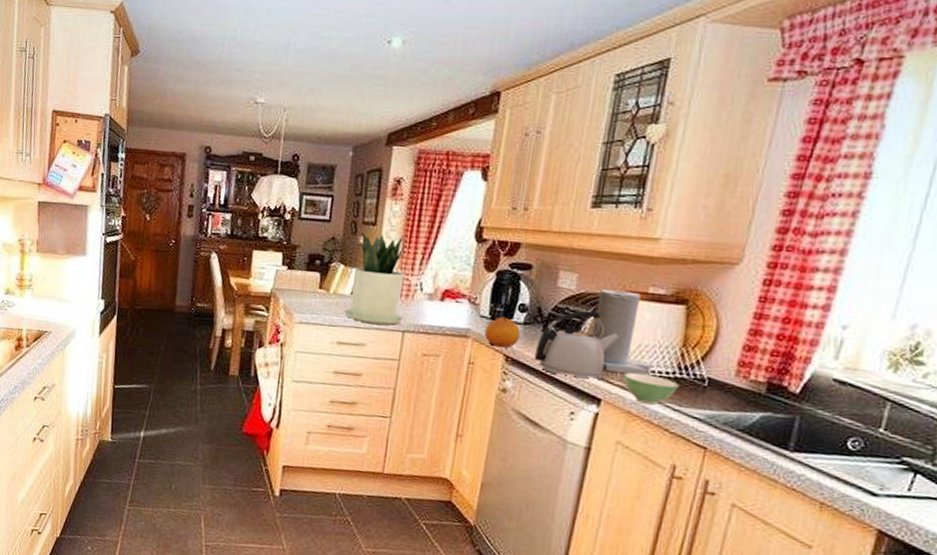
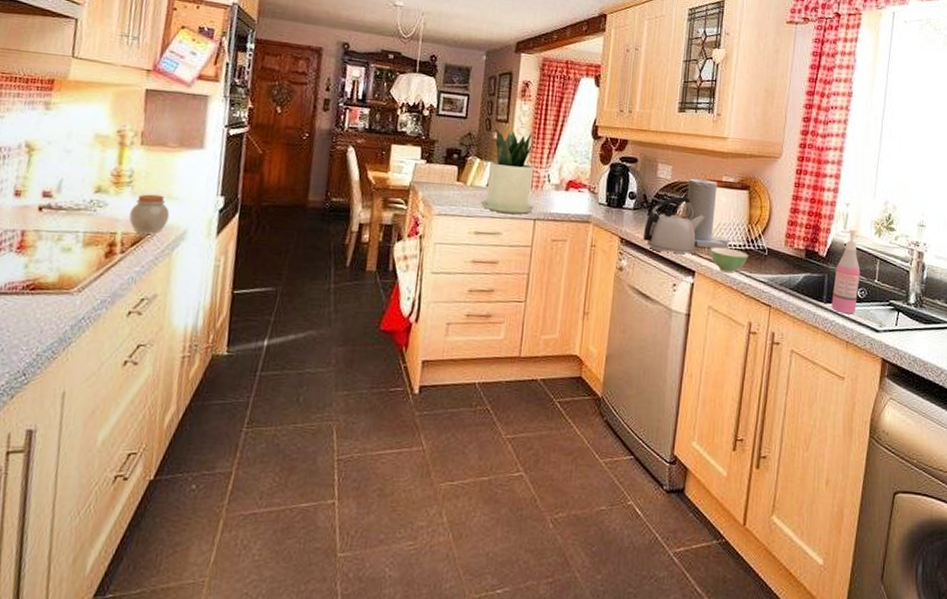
jar: none [31,296,62,332] -> present [128,194,170,234]
fruit: present [484,316,521,348] -> none [602,203,631,231]
soap dispenser: none [801,359,857,470] -> present [831,229,861,314]

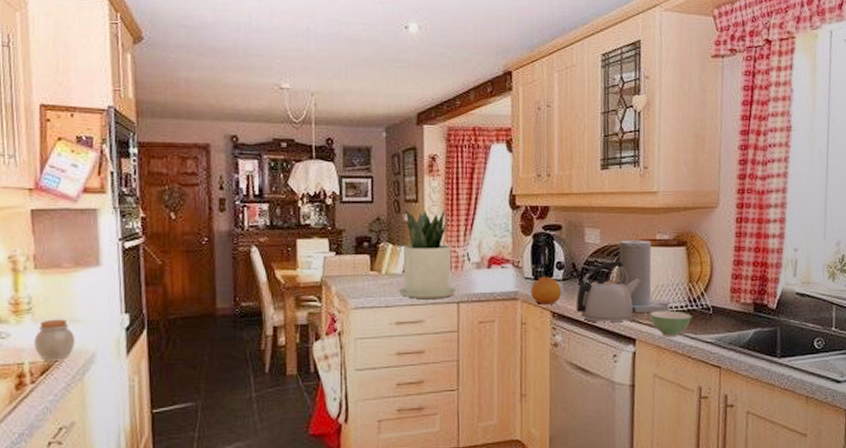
fruit: none [602,203,631,231] -> present [530,276,561,305]
soap dispenser: present [831,229,861,314] -> none [786,276,816,367]

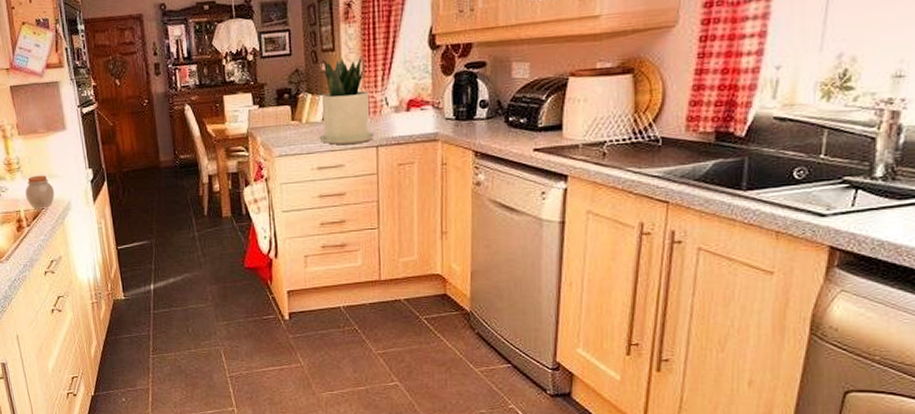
fruit: present [530,276,561,305] -> none [451,115,485,144]
kettle: present [576,261,642,323] -> none [500,94,577,161]
paper towel: present [618,240,669,312] -> none [550,70,608,148]
bowl: present [649,310,692,338] -> none [584,144,636,174]

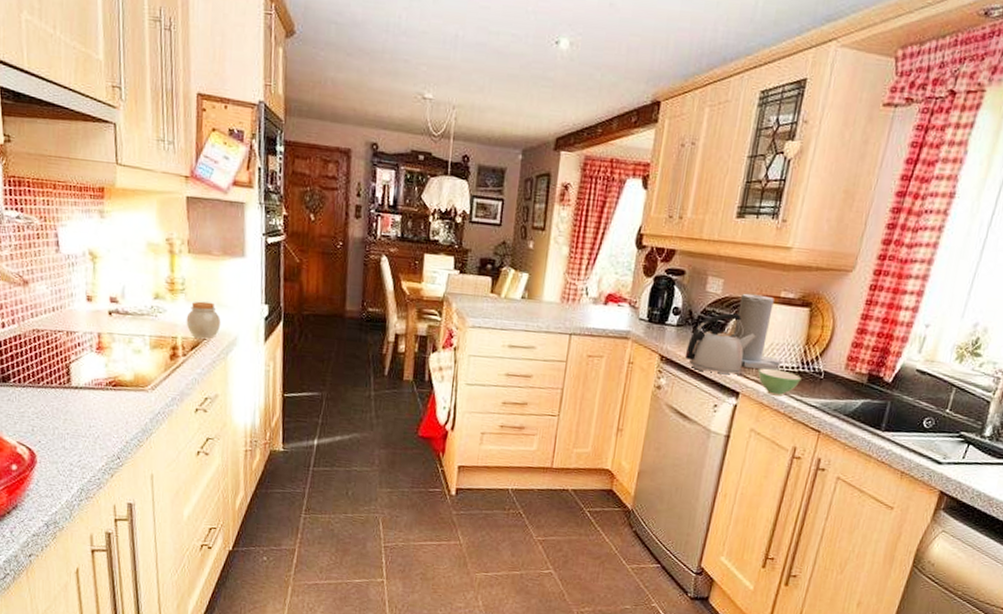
planter: present [319,56,375,145] -> none [515,238,575,328]
kettle: none [500,94,577,161] -> present [684,313,757,375]
paper towel: none [550,70,608,148] -> present [733,293,780,371]
bowl: none [584,144,636,174] -> present [757,368,802,398]

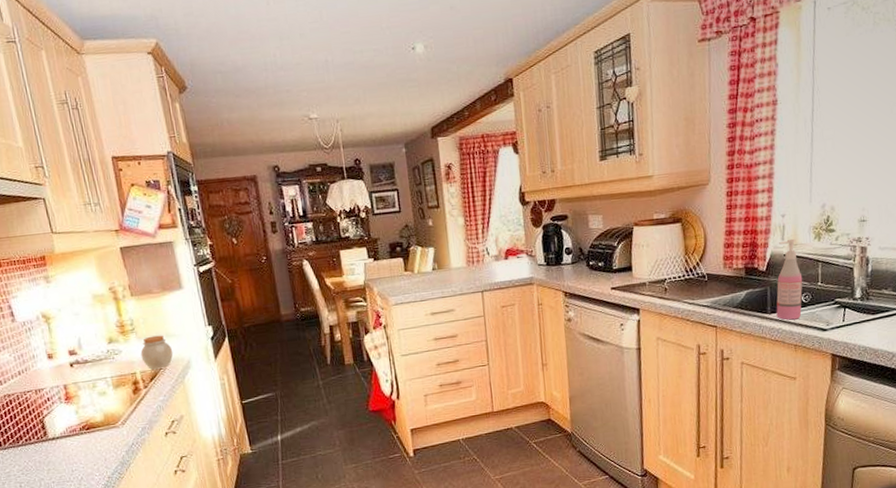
kettle: present [684,313,757,375] -> none [585,241,642,298]
paper towel: present [733,293,780,371] -> none [620,221,668,286]
bowl: present [757,368,802,398] -> none [650,281,690,306]
soap dispenser: none [890,353,935,444] -> present [776,239,803,320]

